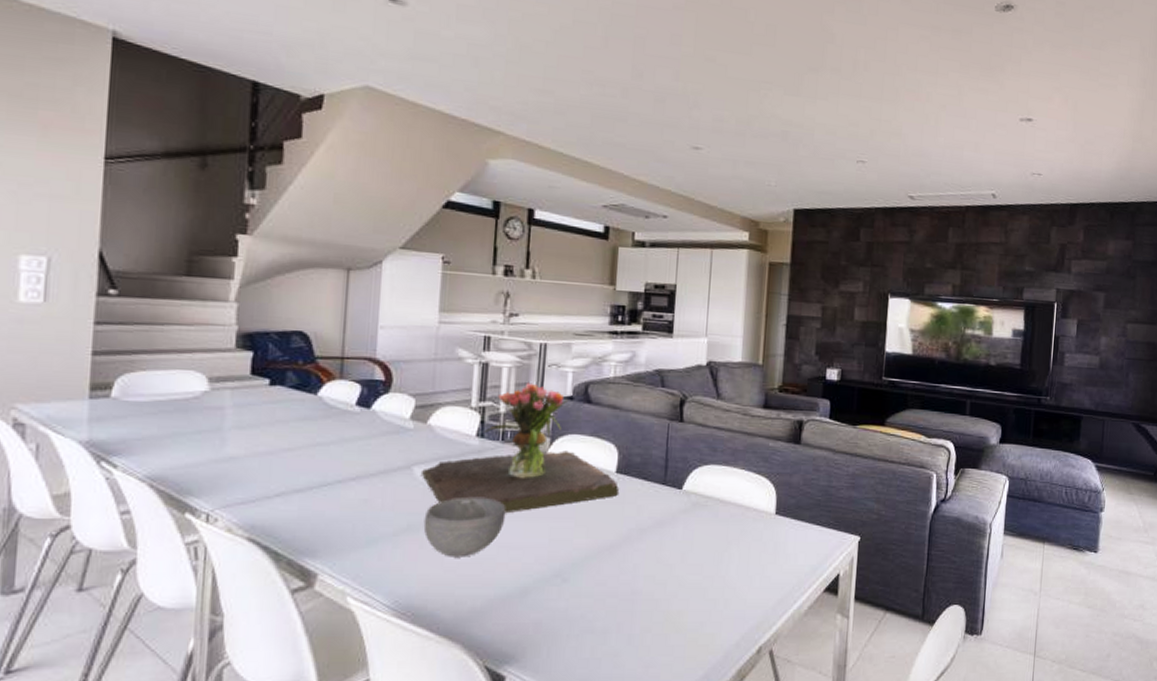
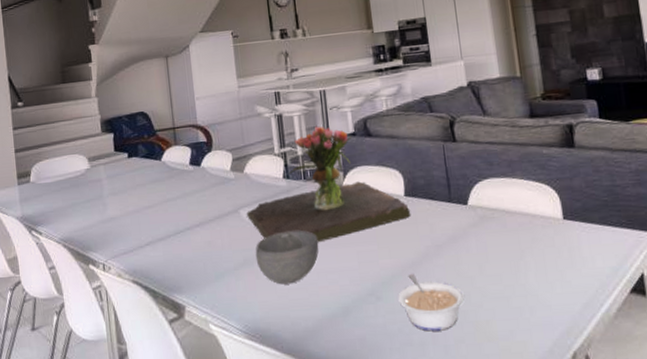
legume: none [587,556,660,619] -> present [398,273,464,332]

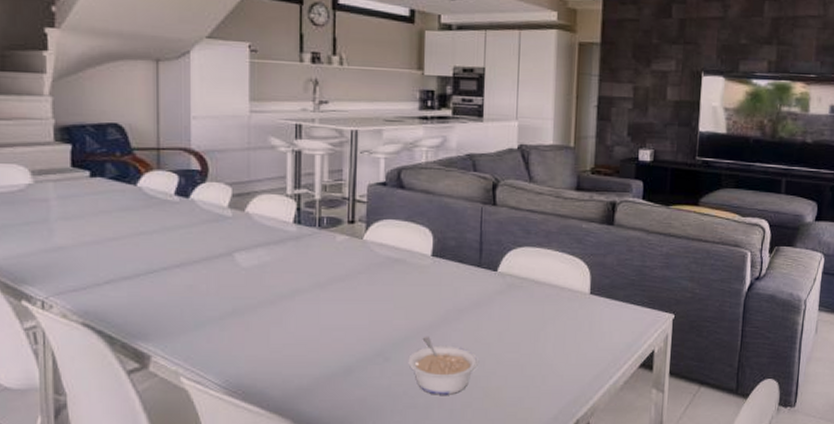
flower arrangement: present [247,126,411,243] -> none [243,169,436,297]
bowl: present [255,231,319,285] -> none [248,282,326,339]

